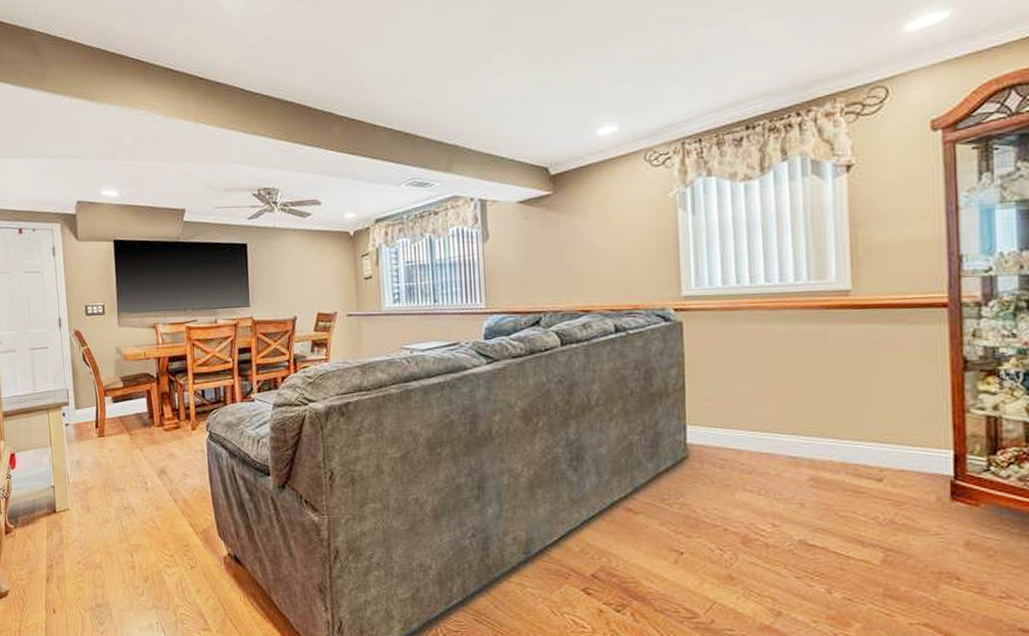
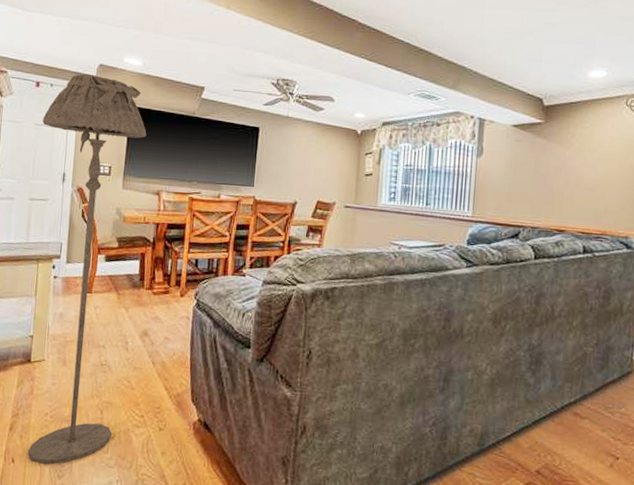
floor lamp: none [31,213,145,613] -> present [28,74,147,465]

